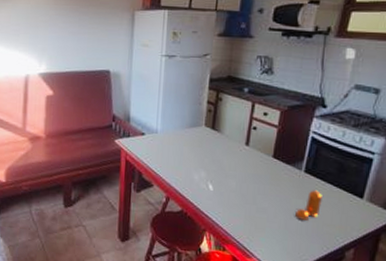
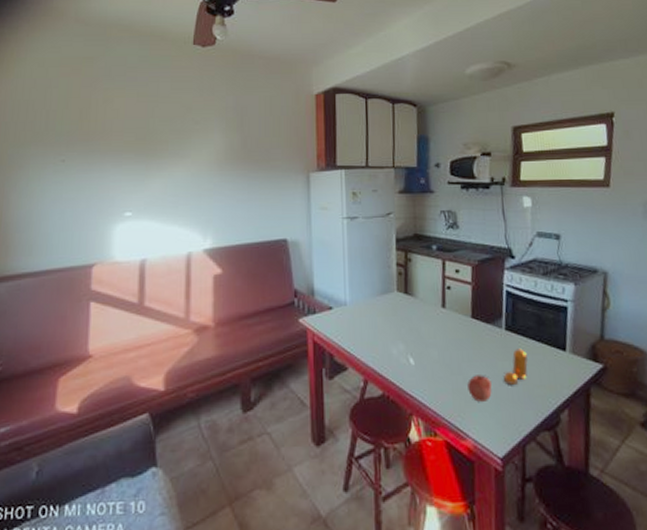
apple: none [259,207,283,231] -> present [467,375,492,403]

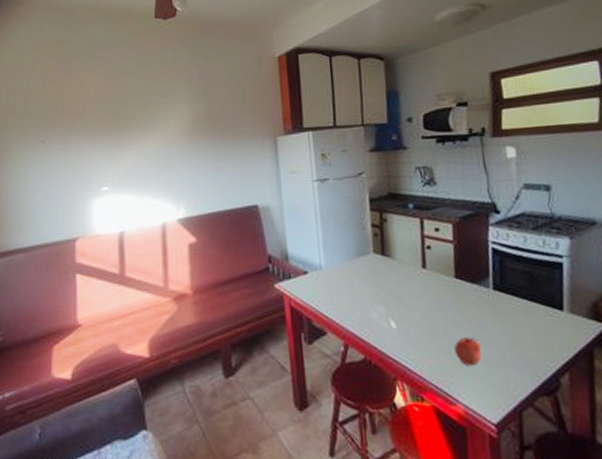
pepper shaker: present [504,348,528,385] -> none [494,309,521,347]

